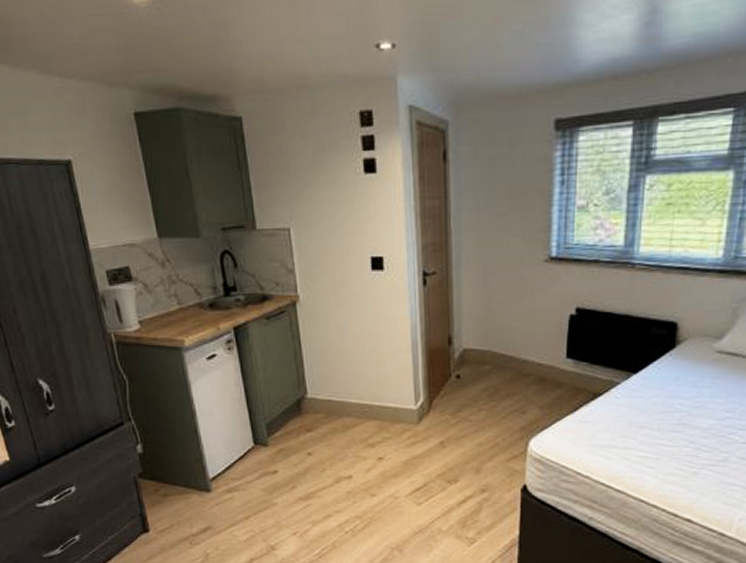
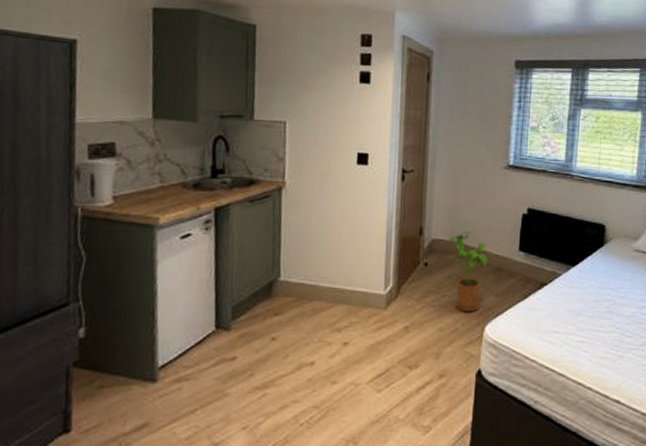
house plant: none [480,338,530,427] -> present [446,231,488,312]

